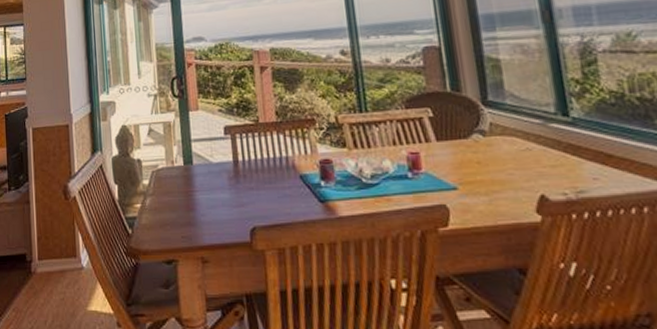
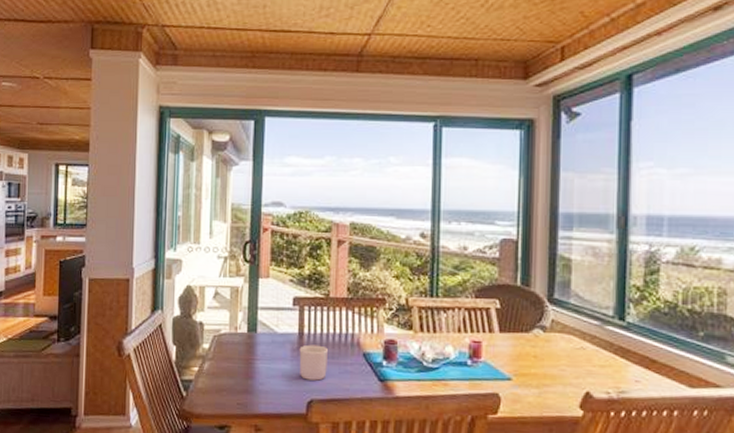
mug: none [236,171,266,207] -> present [299,344,329,381]

